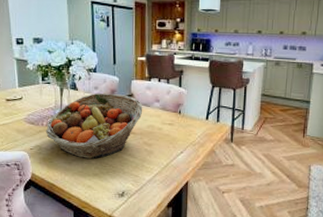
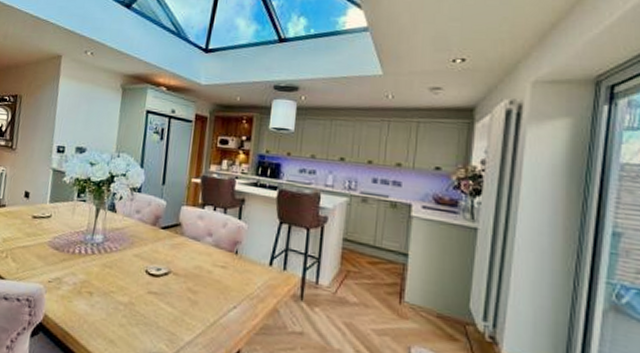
fruit basket: present [46,93,143,159] -> none [70,218,192,304]

